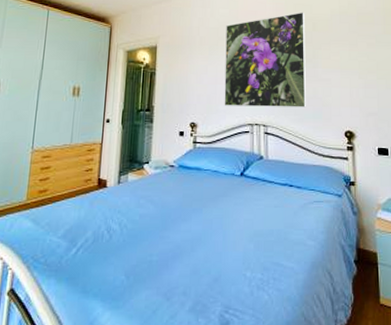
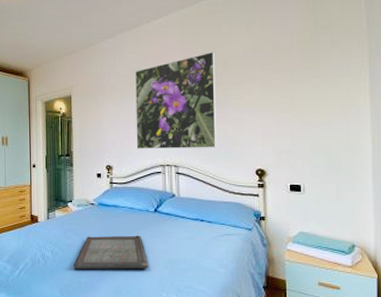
serving tray: none [144,203,232,246] -> present [73,235,148,270]

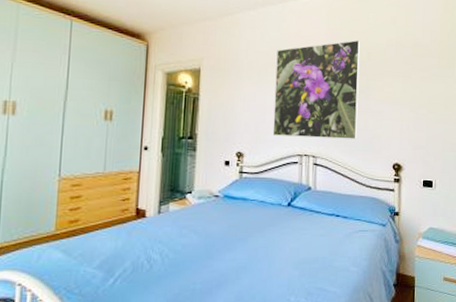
serving tray: present [73,235,148,270] -> none [187,232,277,275]

